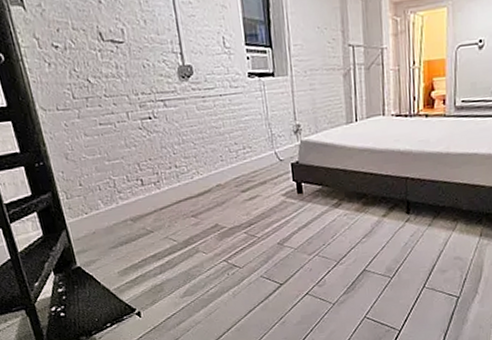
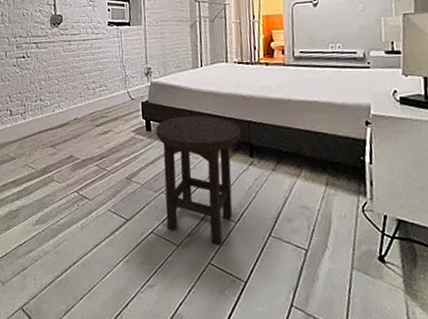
stool: none [307,174,398,300] -> present [155,115,241,246]

